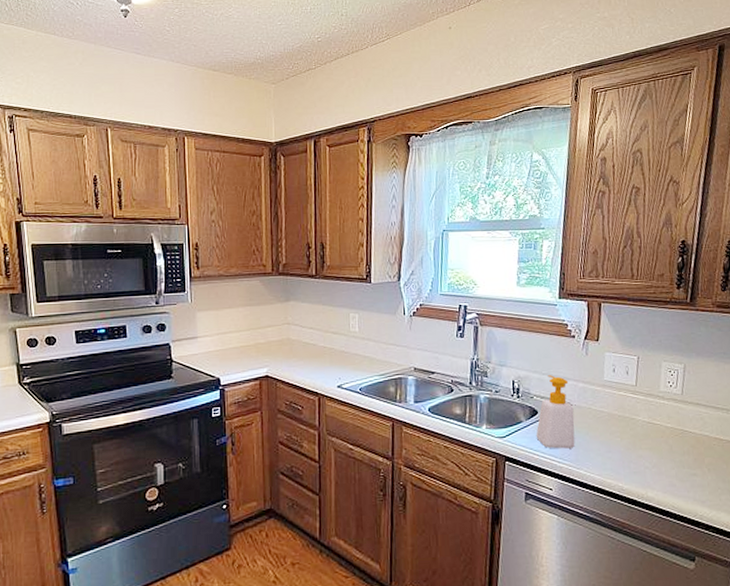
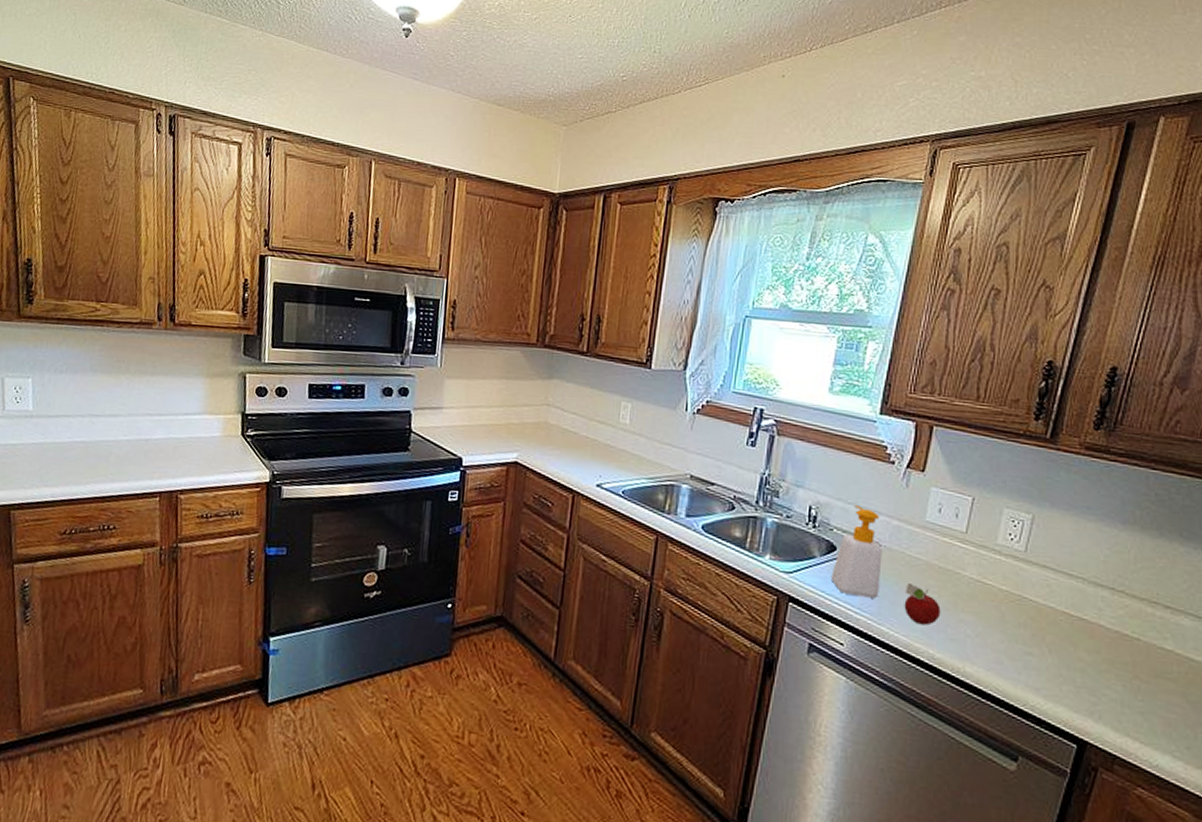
fruit: none [595,433,624,464] -> present [904,584,941,626]

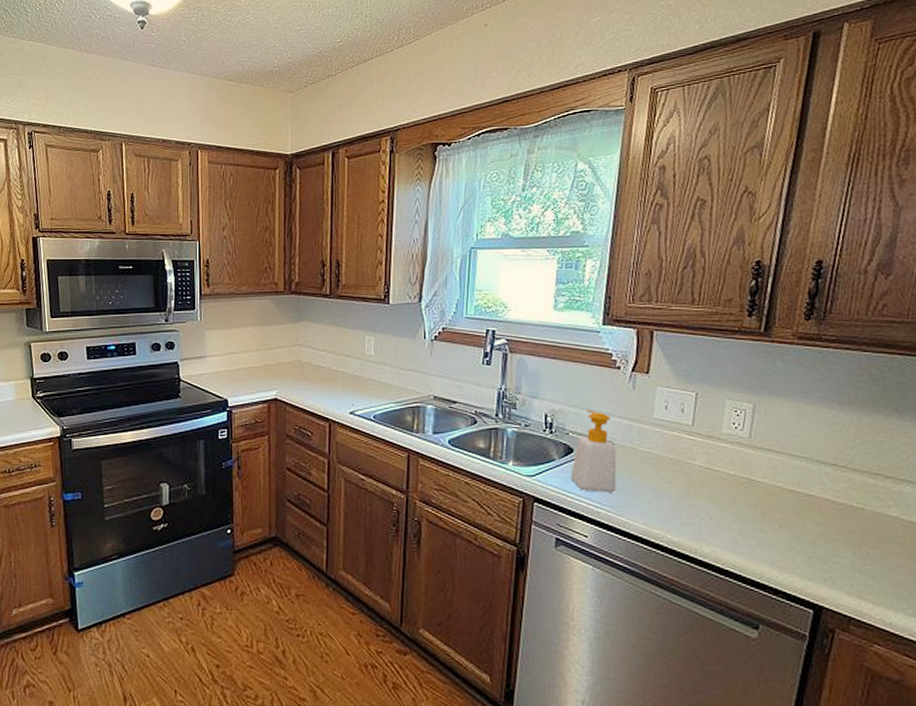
fruit: present [904,584,941,626] -> none [640,476,675,513]

